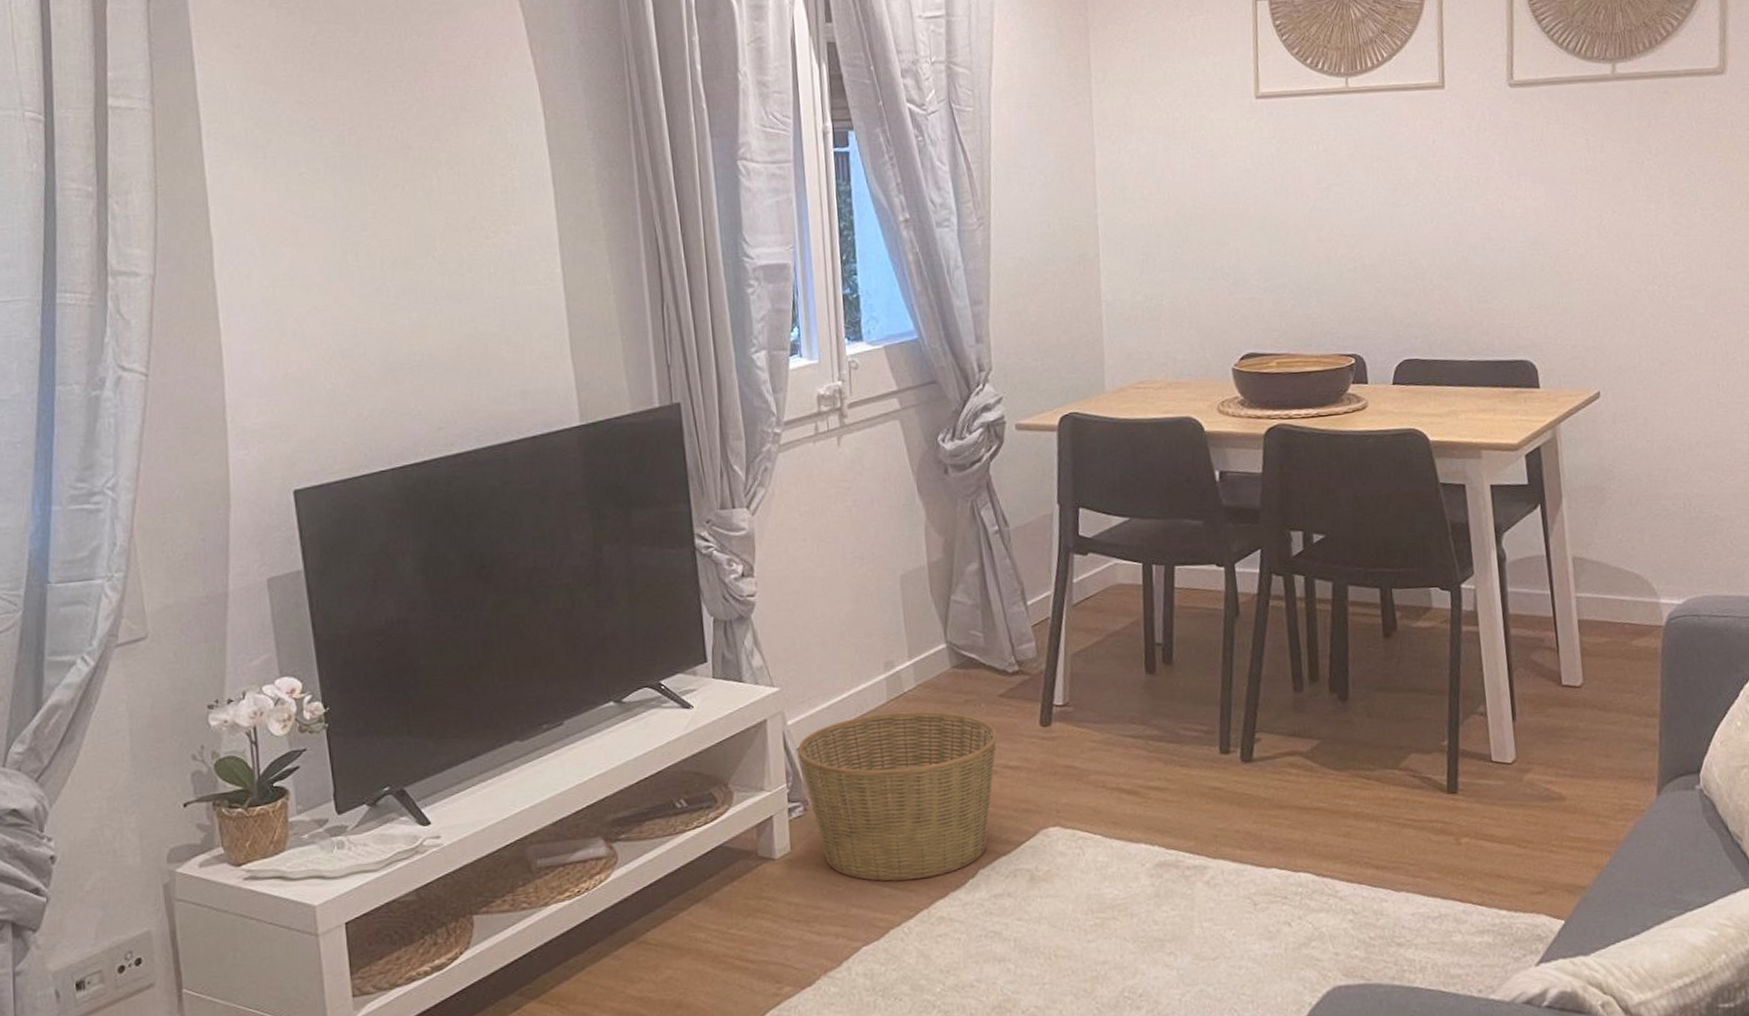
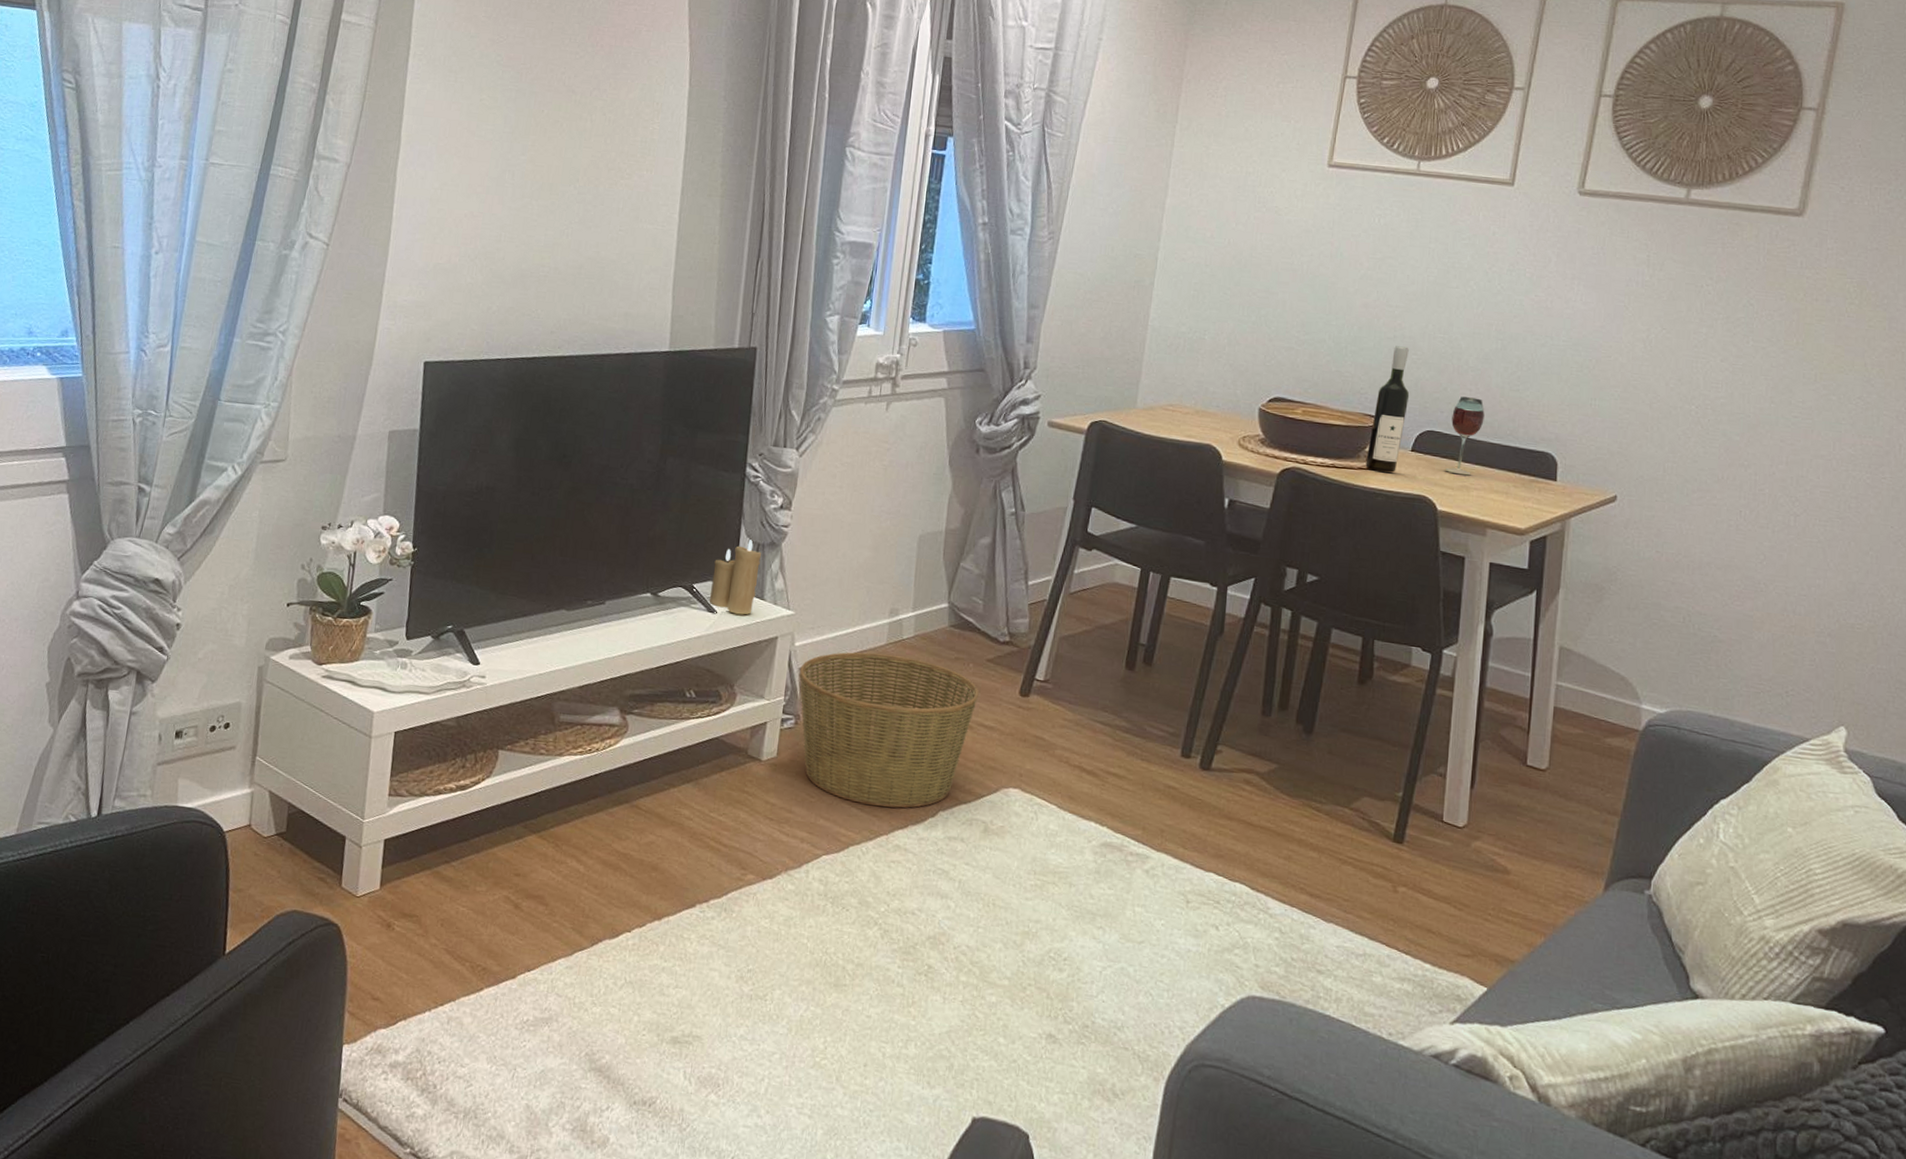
candle: none [679,618,733,705] -> present [709,539,762,615]
bottle: none [1348,276,1382,412] -> present [1365,346,1410,473]
wineglass: none [1426,317,1459,400] -> present [1445,396,1485,476]

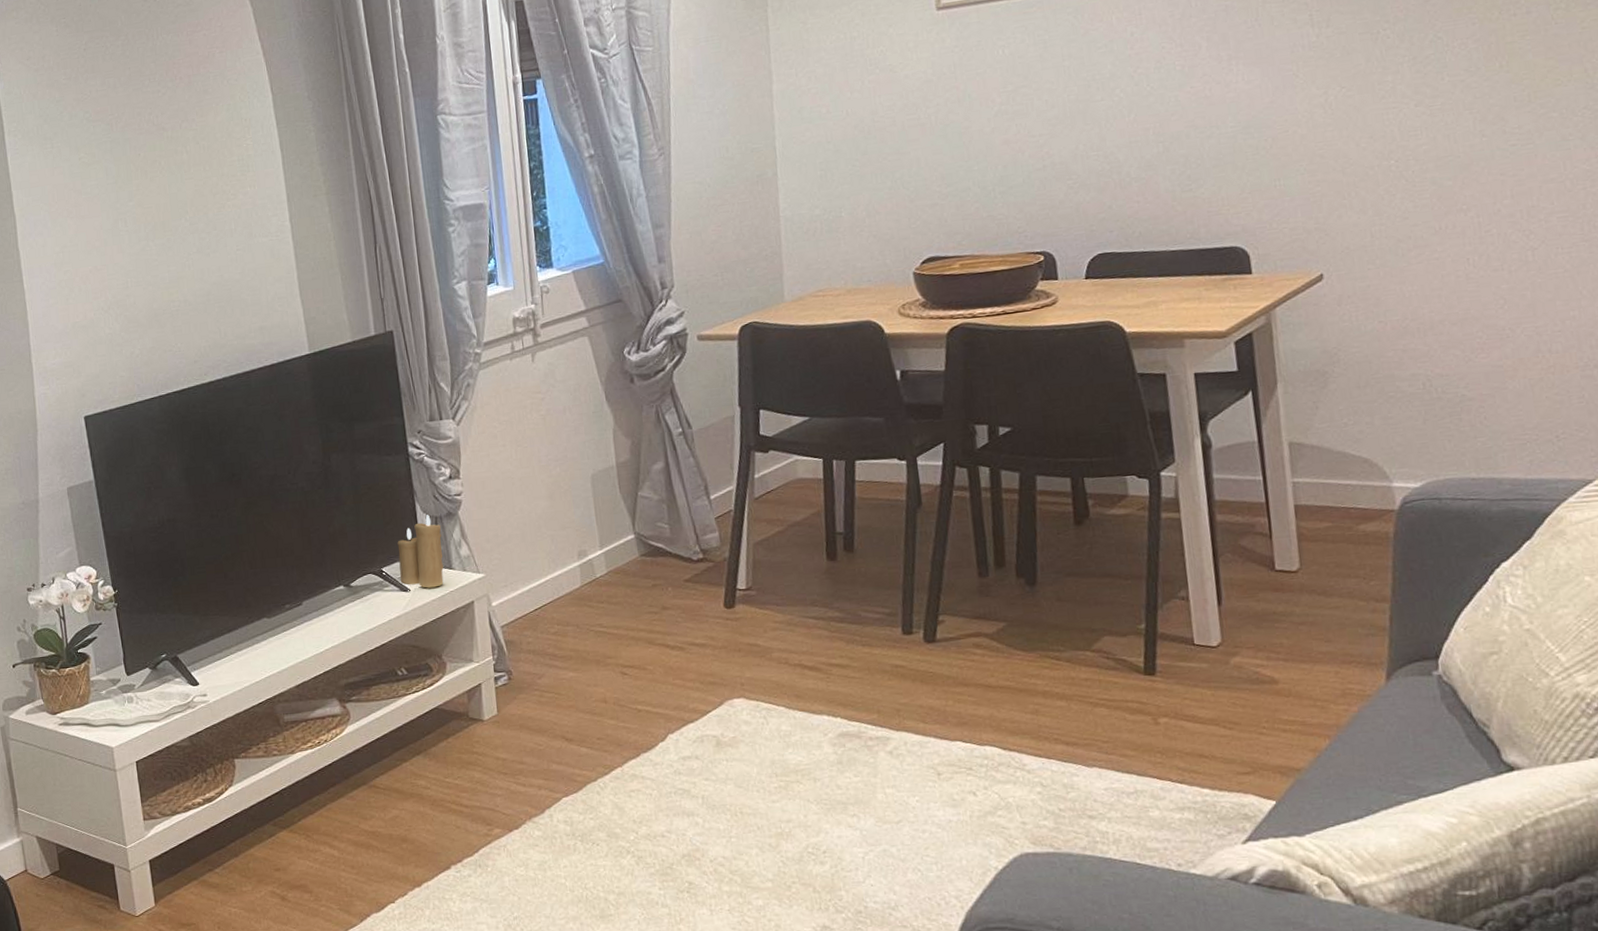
basket: present [799,652,979,809] -> none [501,594,684,743]
bottle: present [1365,346,1410,473] -> none [1037,174,1073,308]
wineglass: present [1445,396,1485,476] -> none [1122,208,1160,292]

